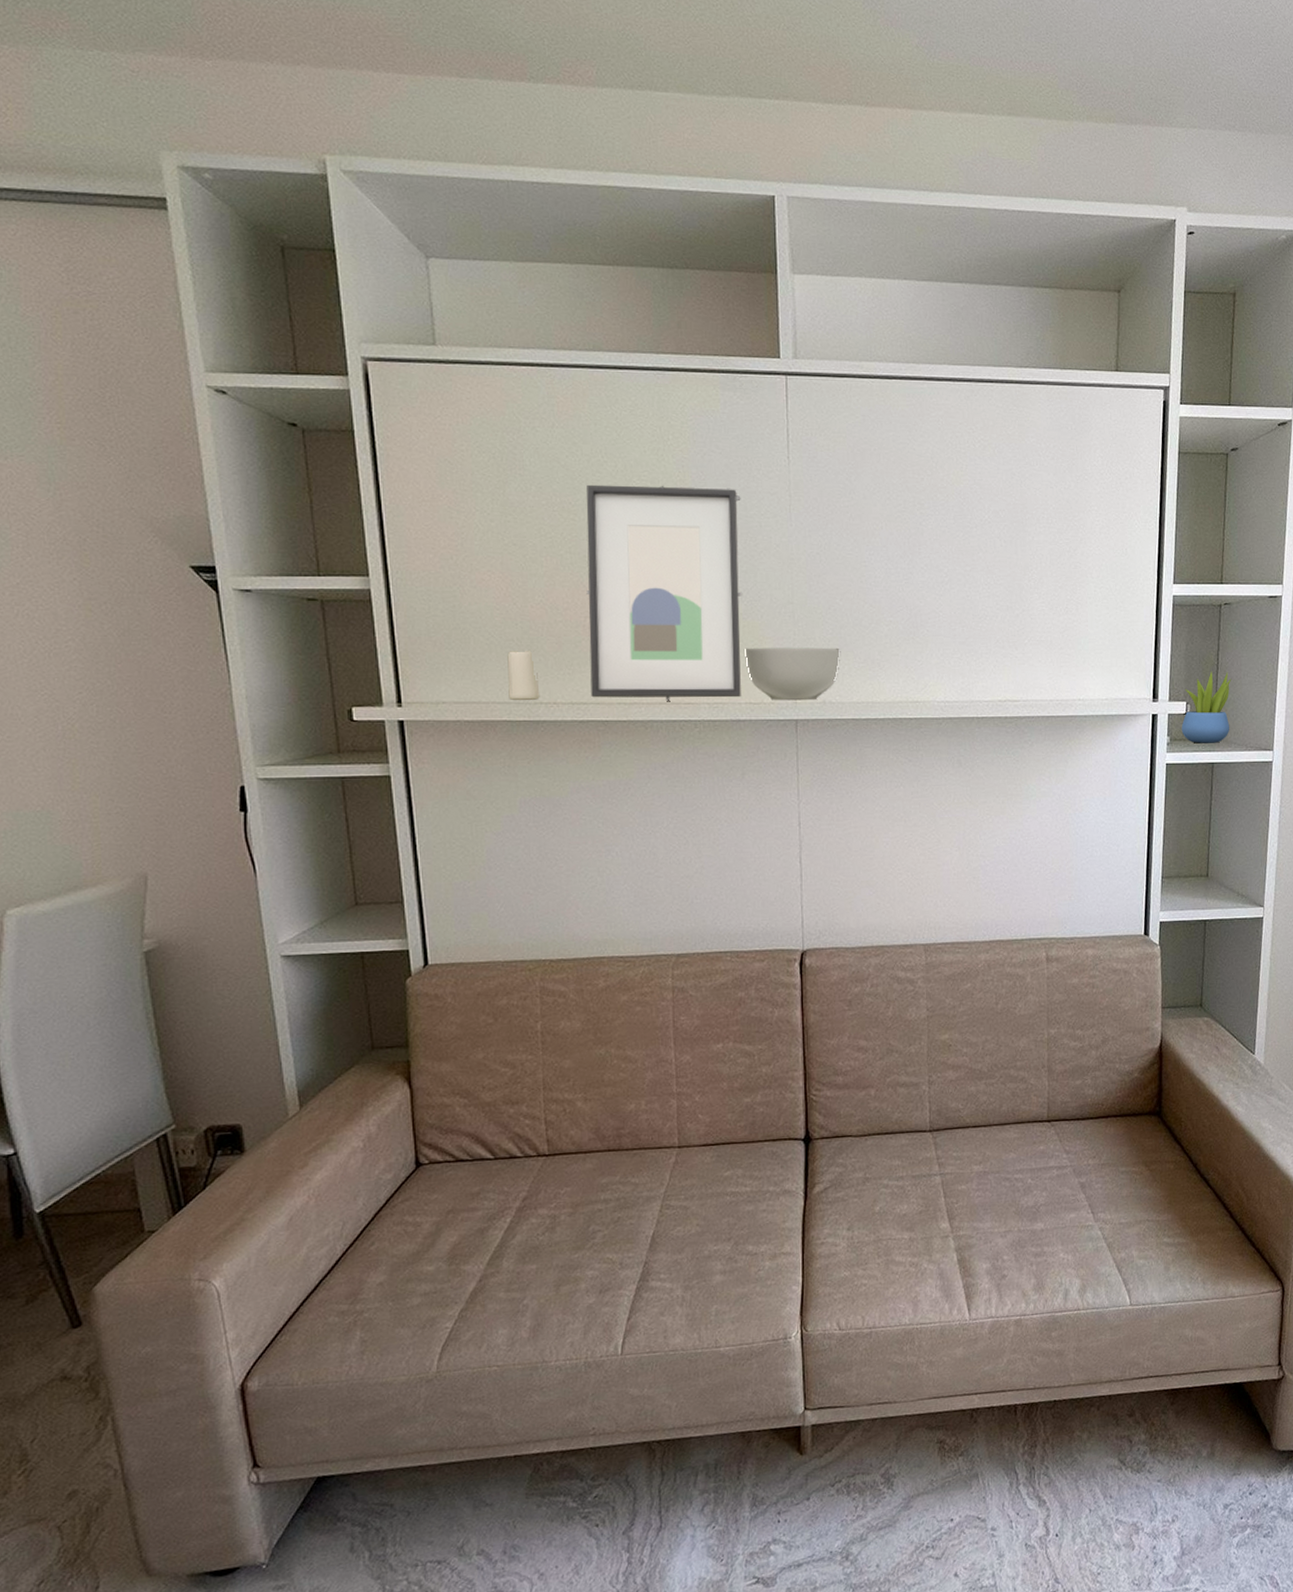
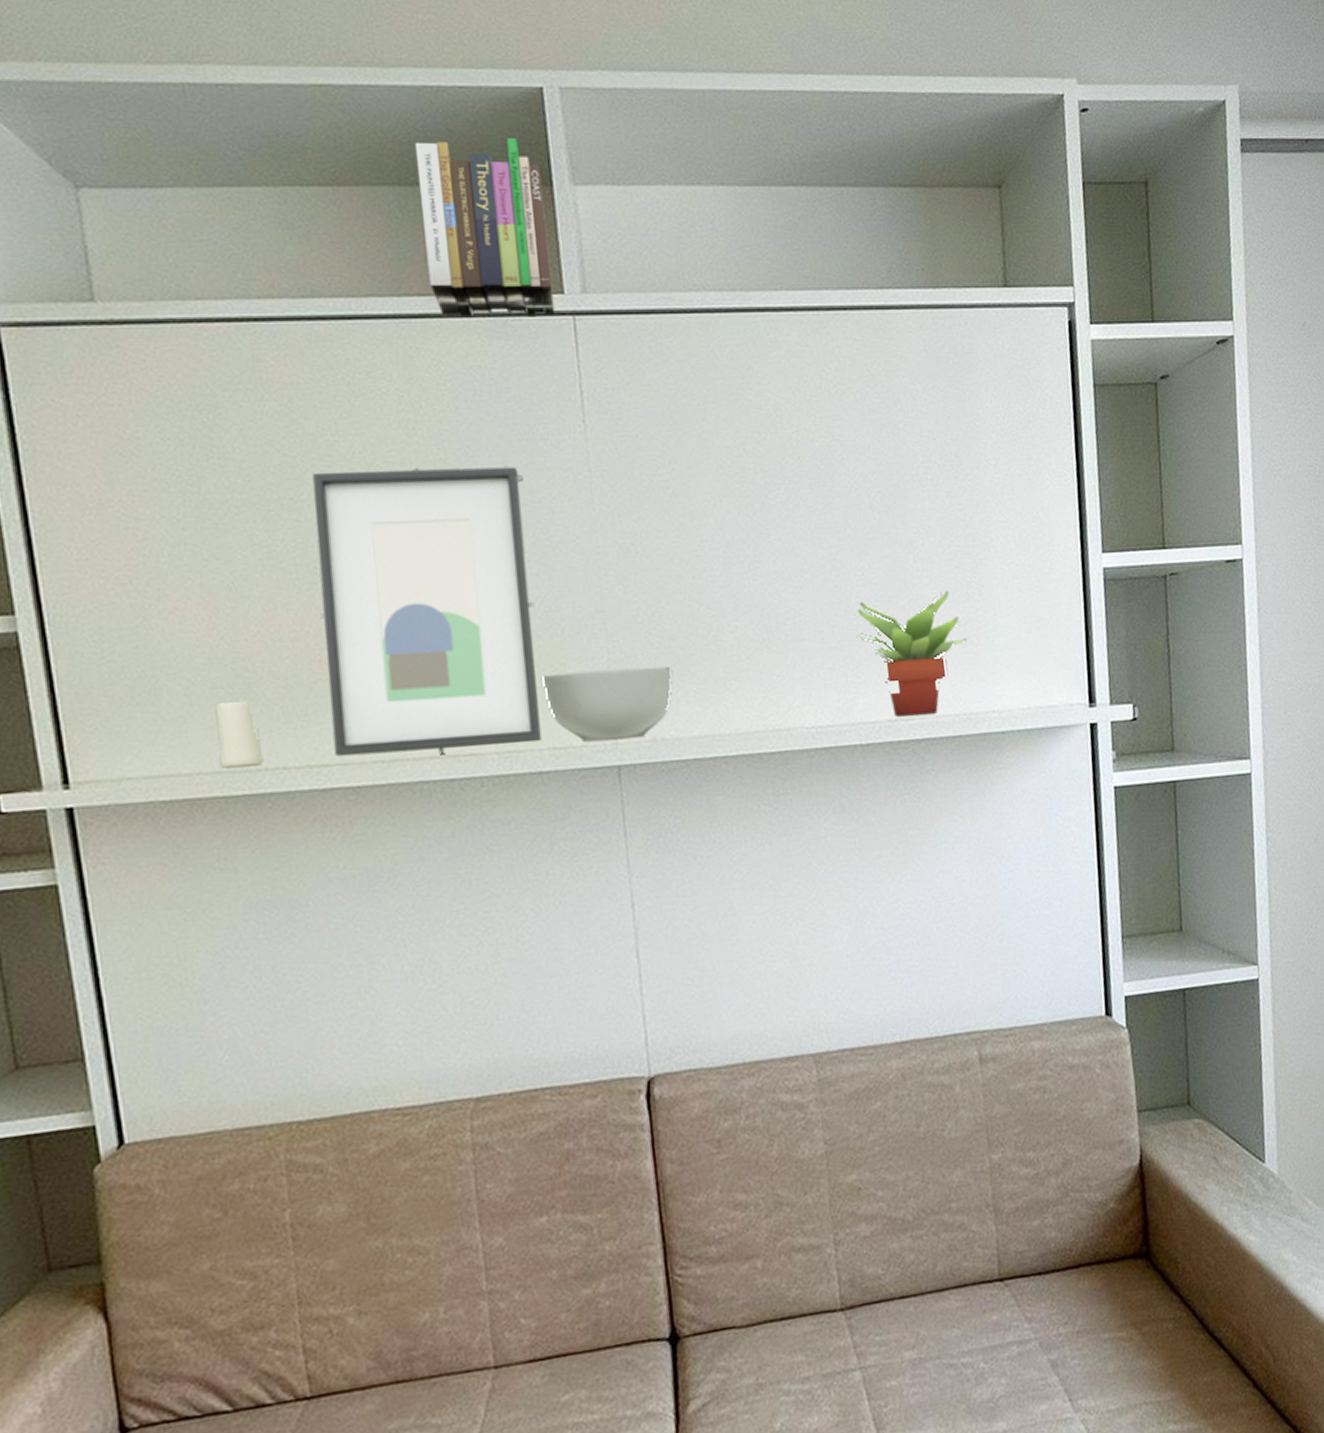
books: none [676,235,772,375] -> present [414,138,555,318]
succulent plant: none [981,606,1064,700] -> present [857,591,967,718]
succulent plant: present [1181,671,1232,744] -> none [1129,661,1192,757]

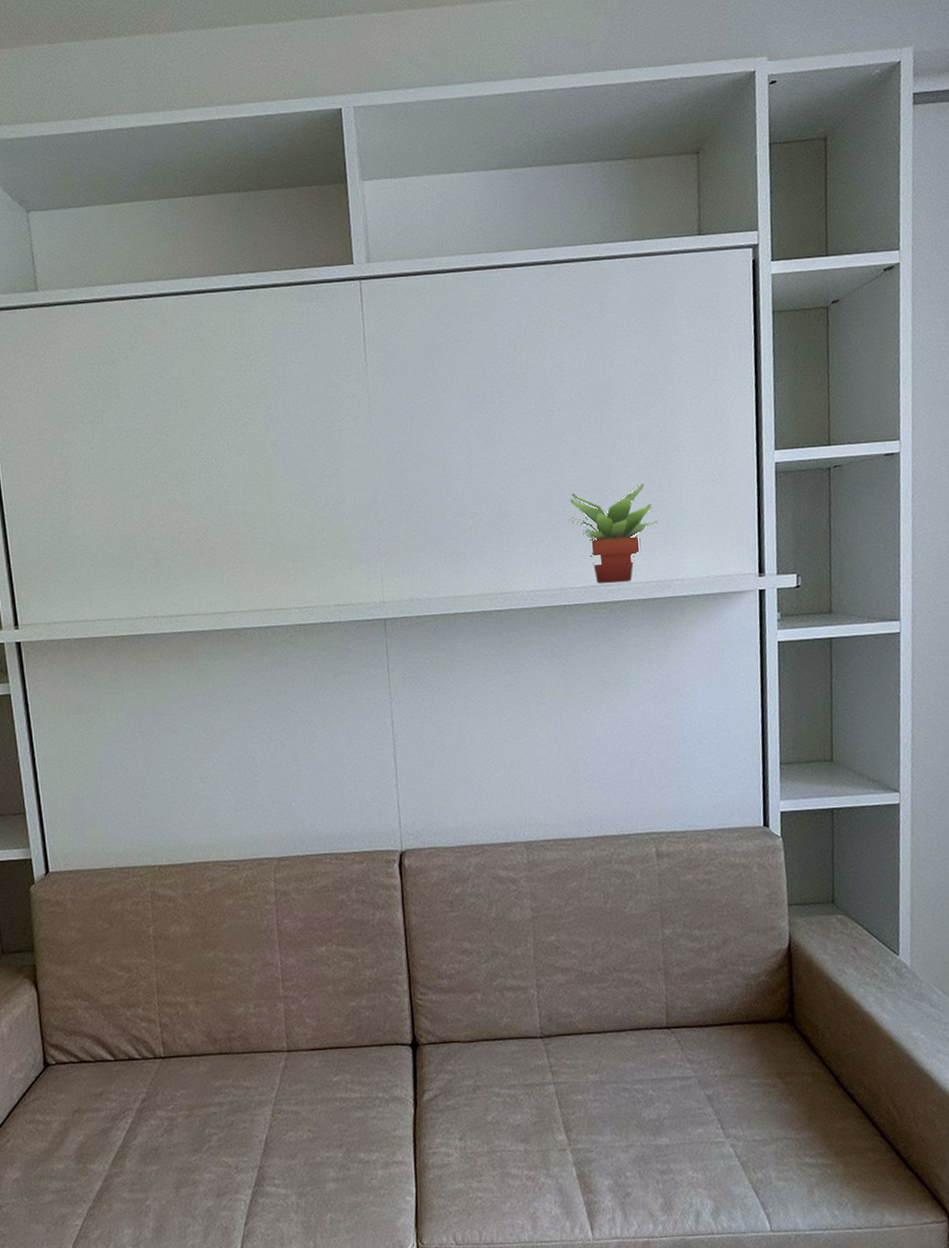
candle: present [215,698,264,769] -> none [110,567,141,617]
picture frame: present [313,467,542,757] -> none [176,396,330,610]
books: present [414,138,555,318] -> none [250,149,347,288]
bowl: present [541,667,673,742] -> none [330,545,427,600]

